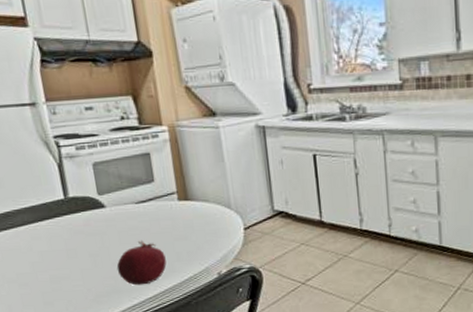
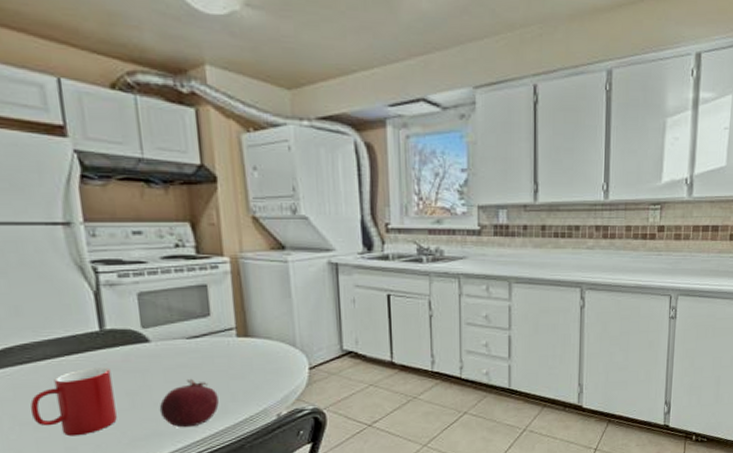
cup: none [15,231,83,293] -> present [30,367,117,437]

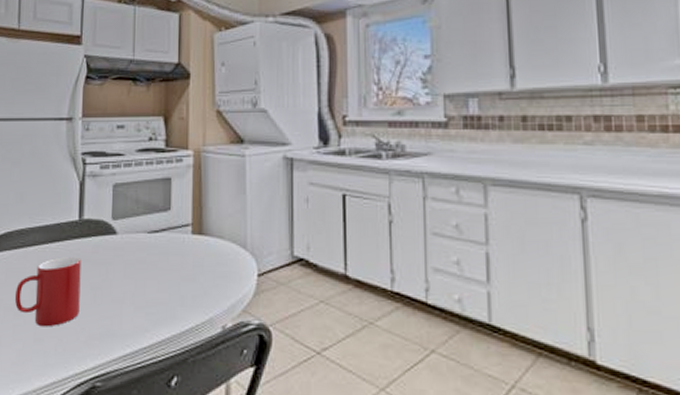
fruit: present [159,378,219,428] -> none [115,276,169,331]

